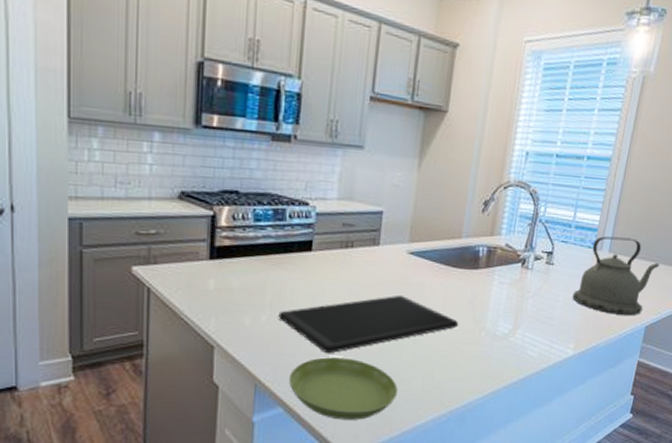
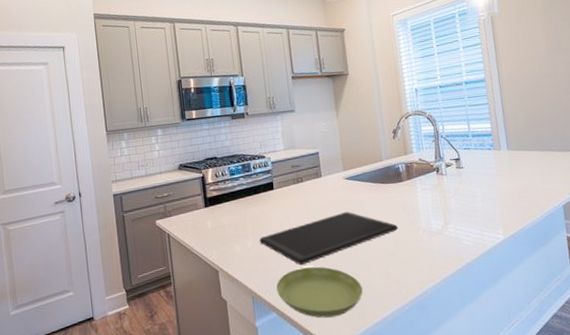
kettle: present [572,236,659,316] -> none [487,135,557,200]

